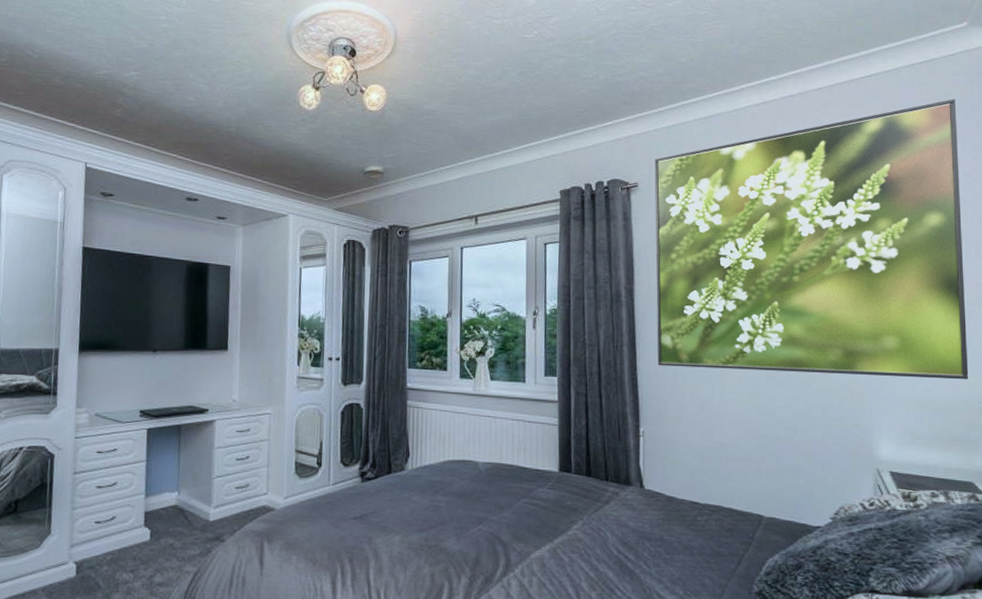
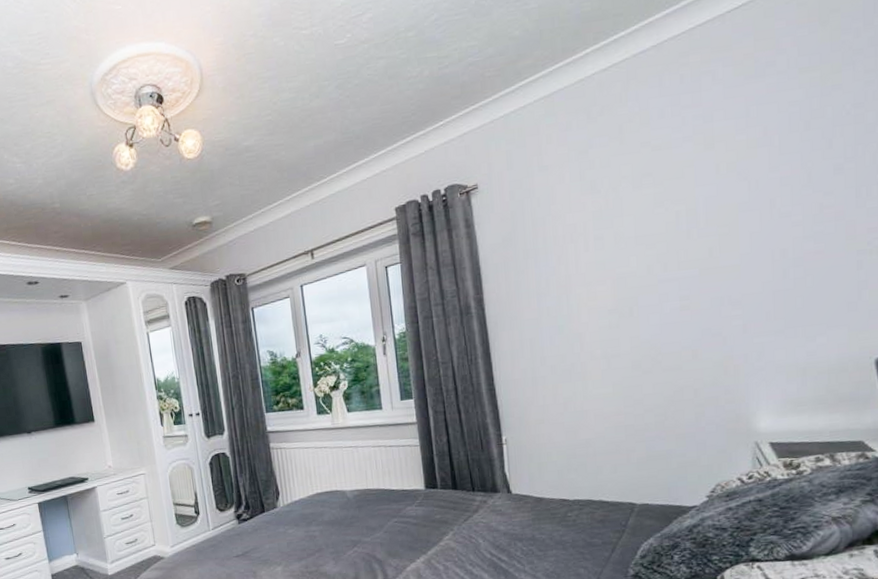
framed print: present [654,98,969,380] -> none [493,14,858,373]

